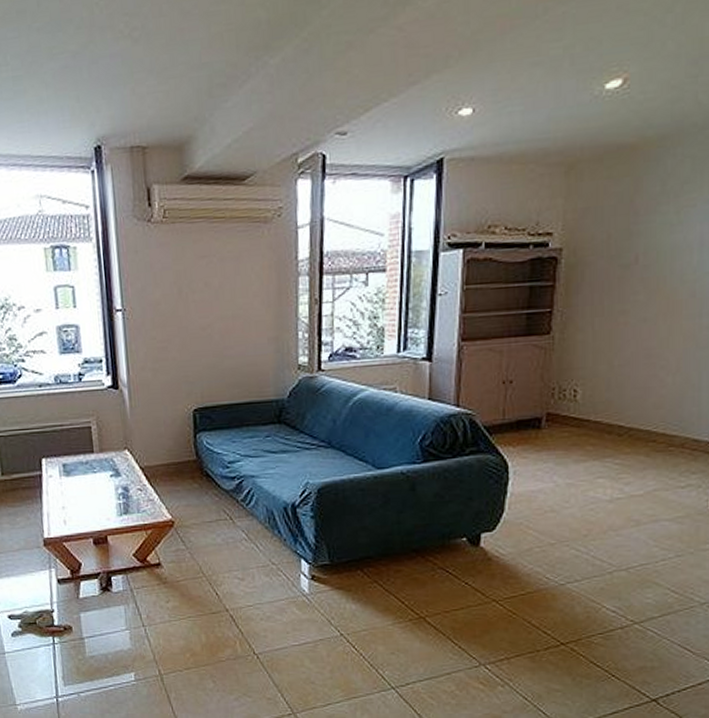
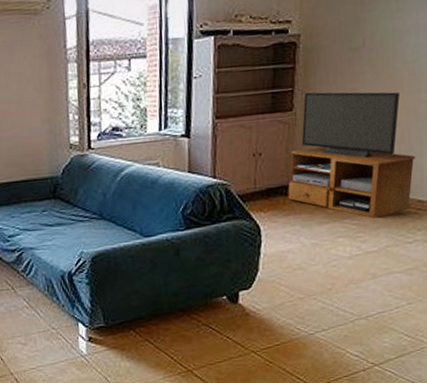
tv stand: none [541,313,694,458] -> present [288,92,416,218]

